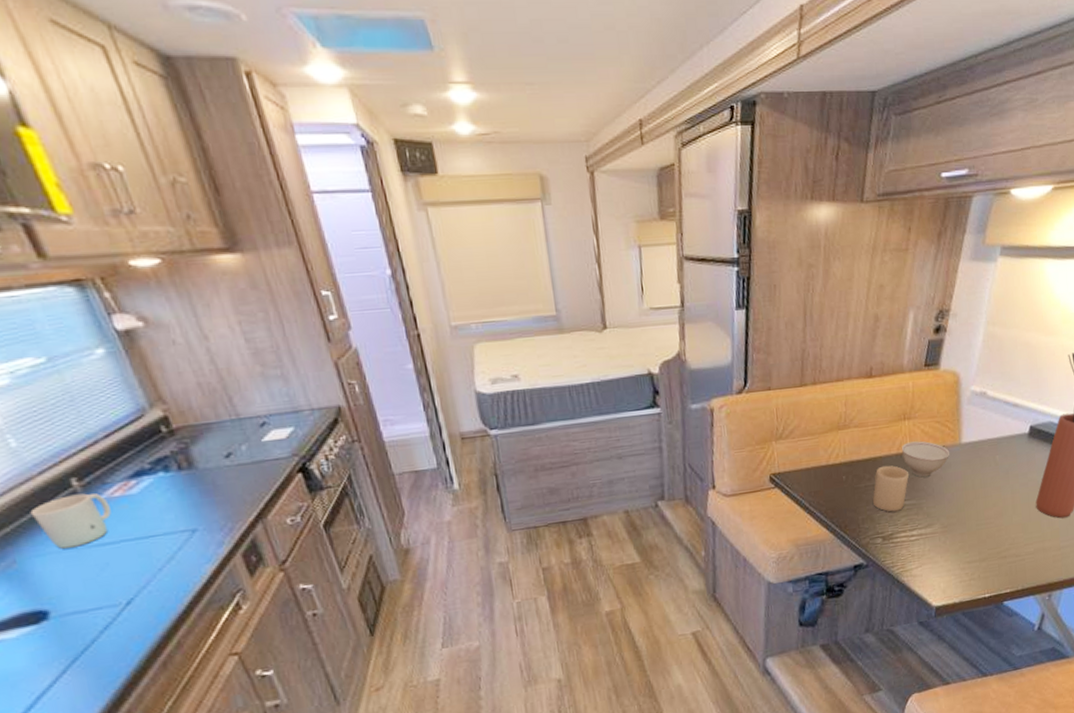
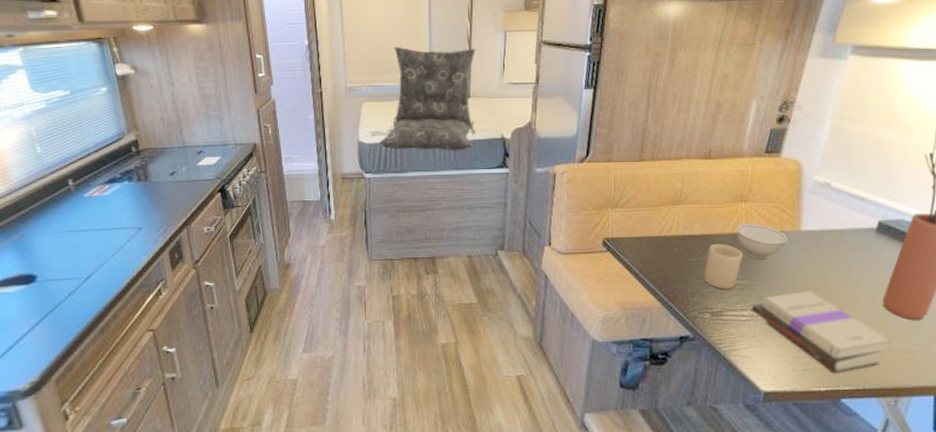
mug: present [30,493,111,549] -> none [39,191,89,230]
pillow: none [503,268,618,398] -> present [380,46,476,151]
books: none [919,503,1044,579] -> present [751,291,891,374]

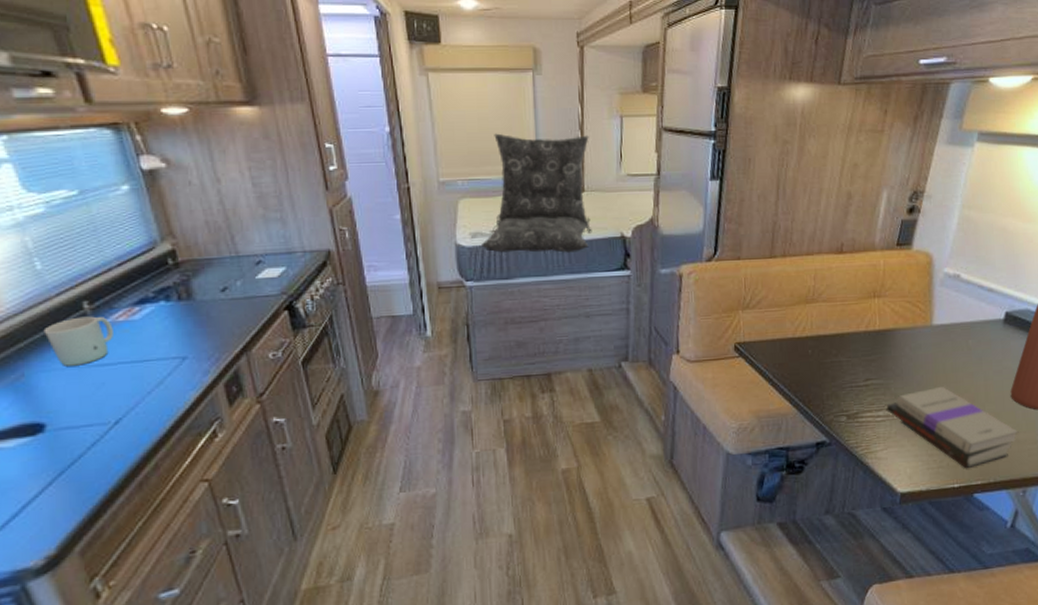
mug: none [39,191,89,230] -> present [43,316,113,366]
mug: present [703,243,742,289] -> none [838,342,877,390]
bowl: present [736,224,788,259] -> none [869,320,921,357]

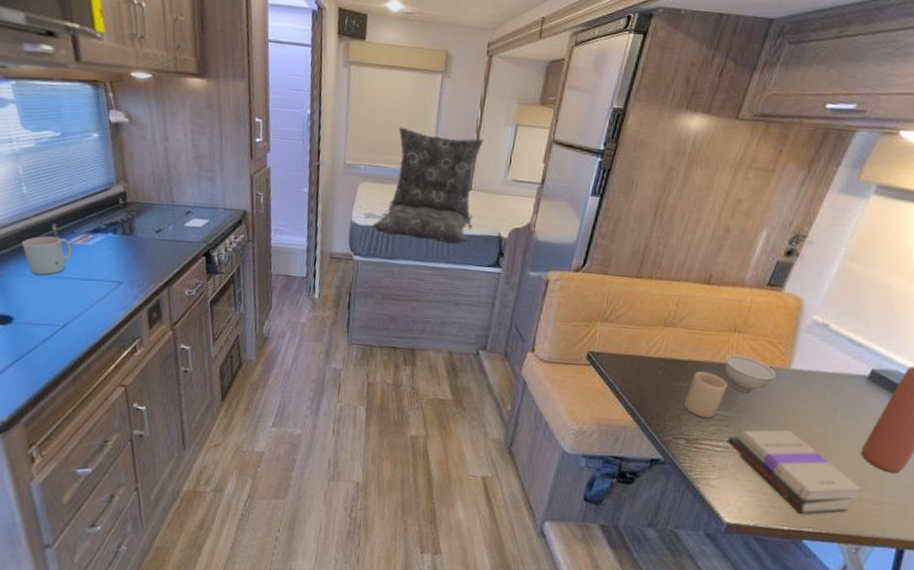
mug: none [838,342,877,390] -> present [683,371,727,419]
bowl: none [869,320,921,357] -> present [725,354,777,393]

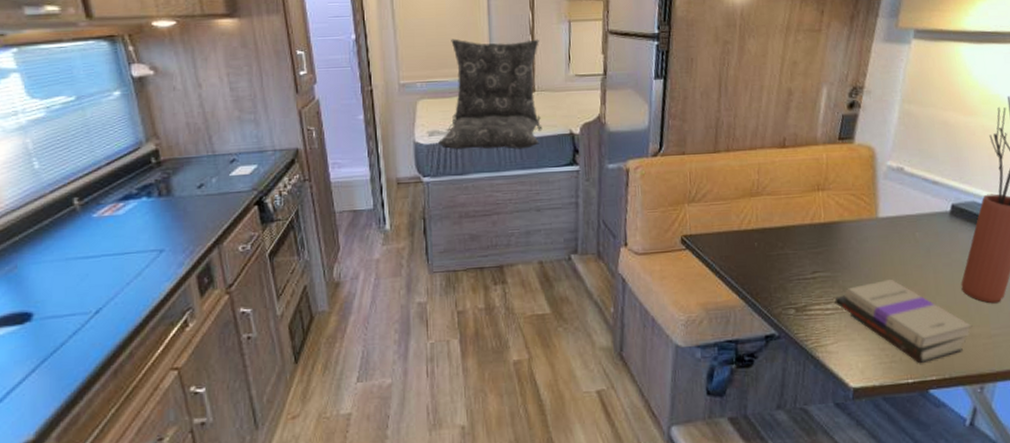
mug: present [21,236,72,275] -> none [37,211,99,259]
mug: present [683,371,727,419] -> none [785,235,823,283]
bowl: present [725,354,777,393] -> none [815,212,867,250]

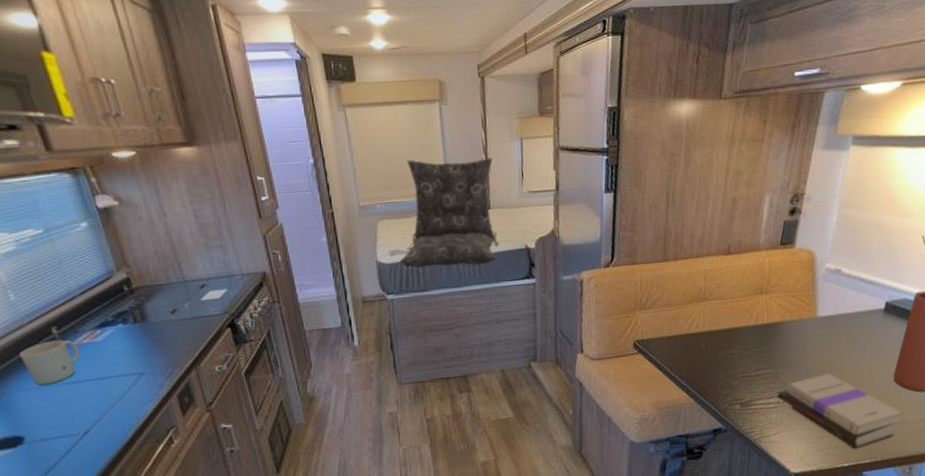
mug: none [37,211,99,259] -> present [19,340,79,385]

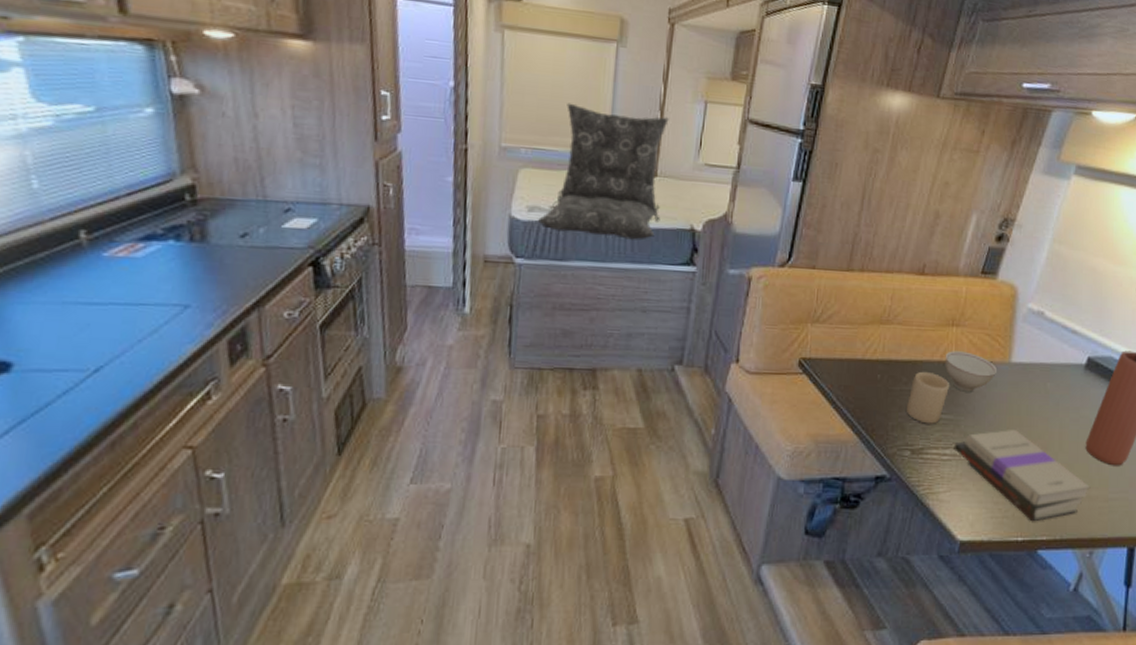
mug: present [19,340,79,385] -> none [28,246,110,301]
mug: none [731,335,766,380] -> present [906,371,949,424]
bowl: none [758,313,807,348] -> present [945,351,998,392]

